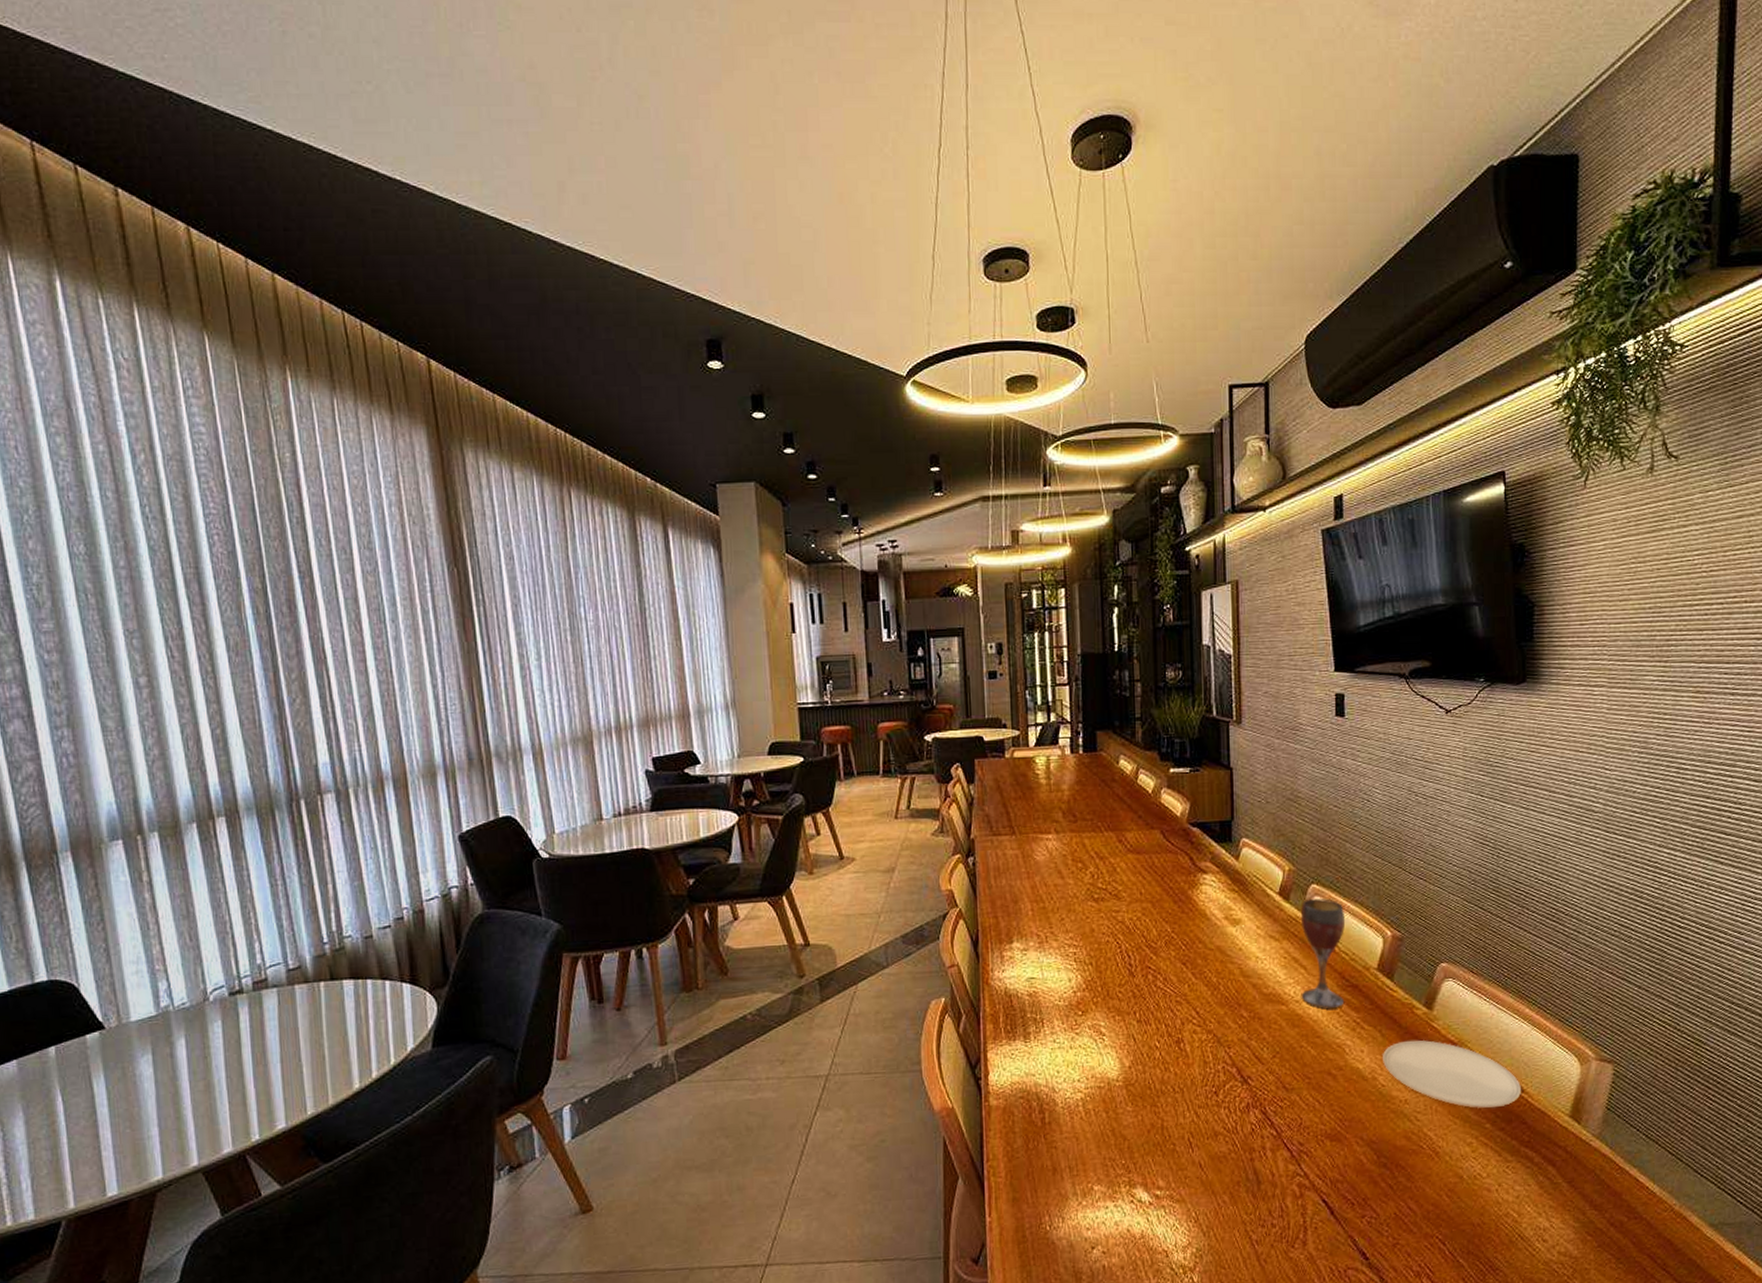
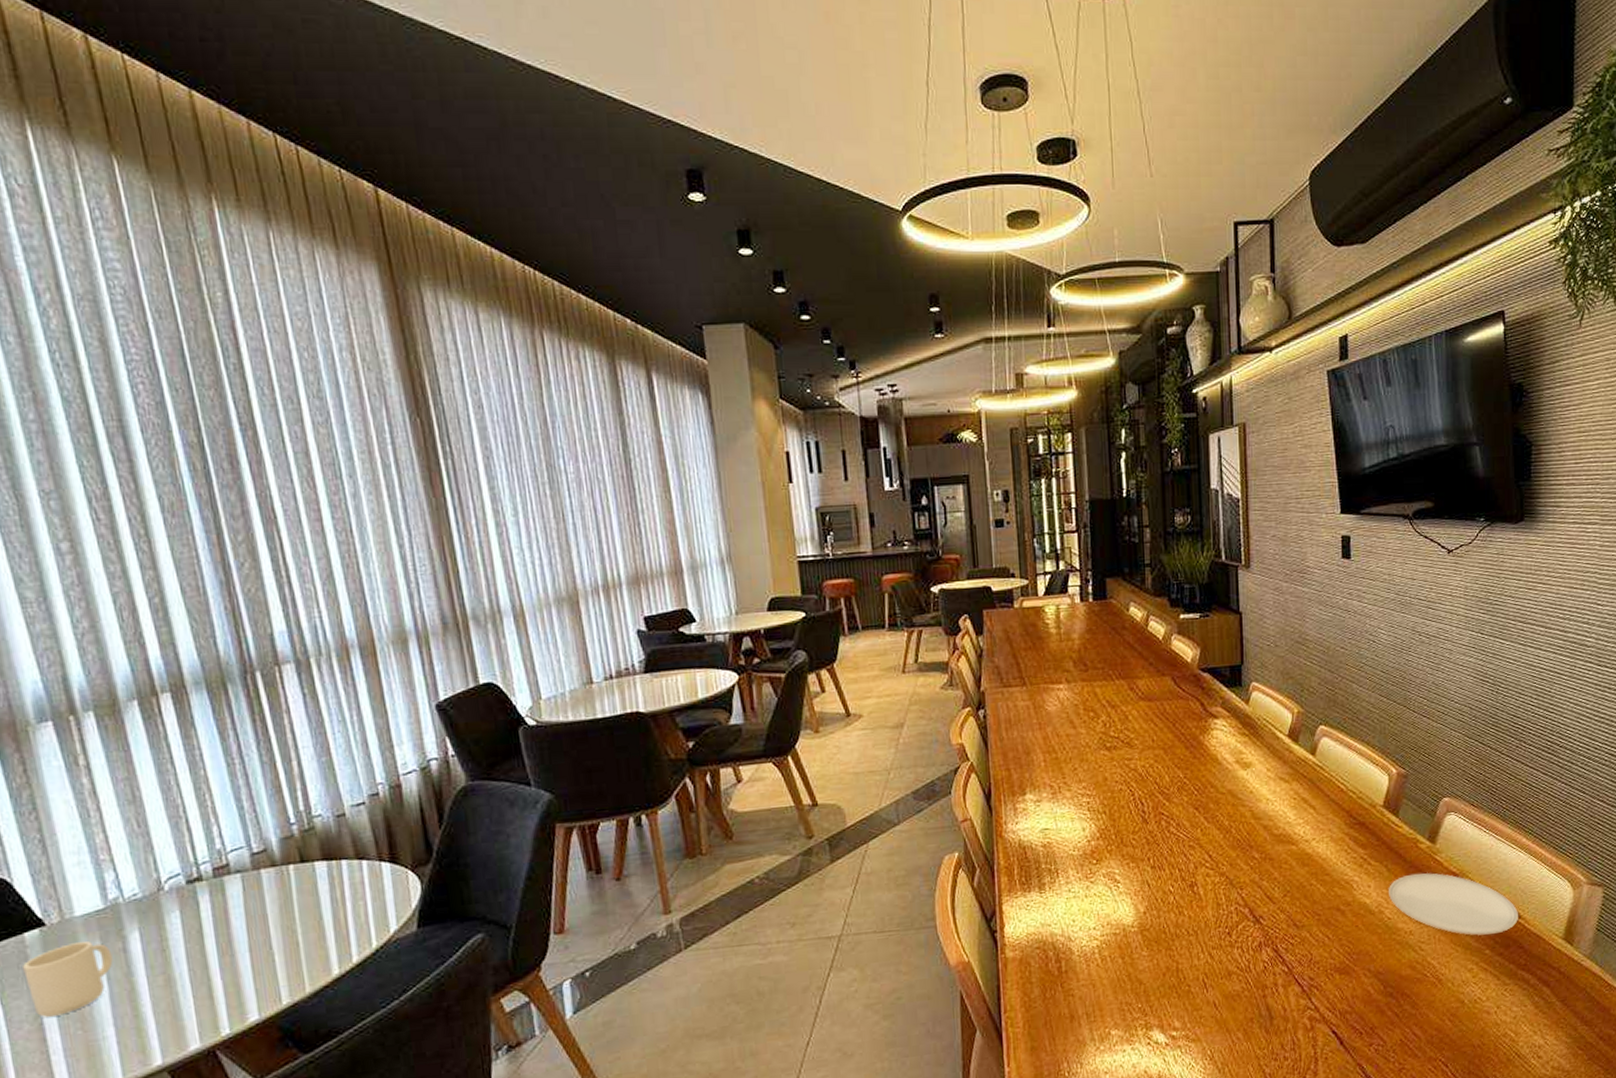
cup: none [83,1046,161,1115] -> present [23,941,113,1017]
cup: present [1300,899,1346,1008] -> none [1309,739,1353,847]

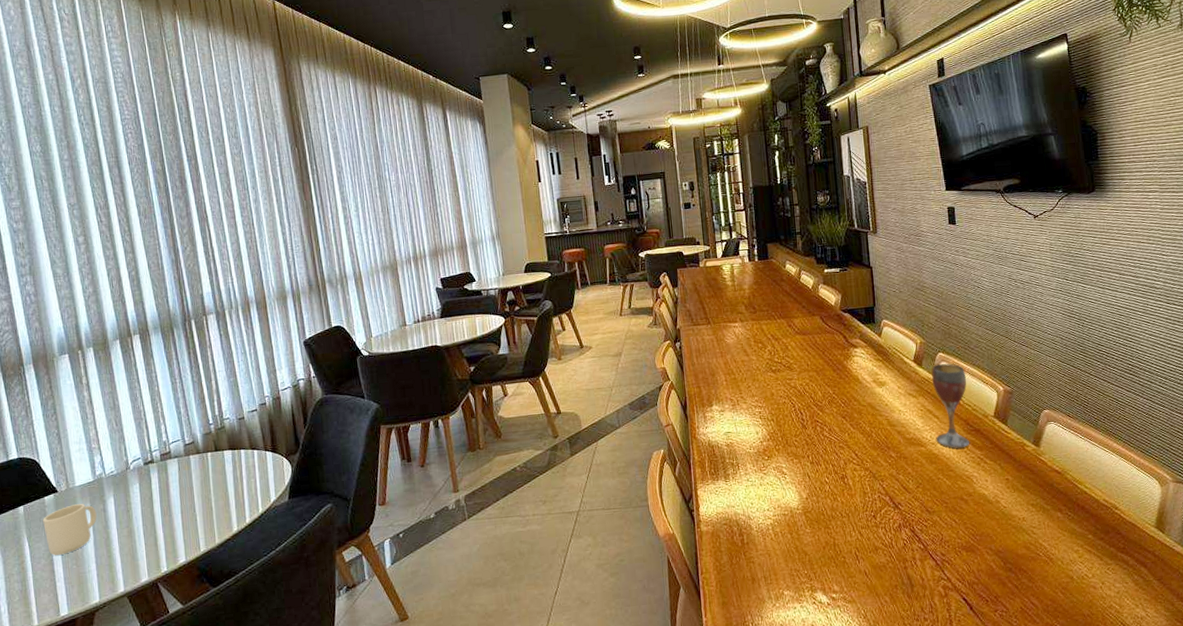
cup: none [1309,739,1353,847] -> present [931,363,970,448]
plate: present [1389,873,1518,936] -> none [1003,470,1115,523]

